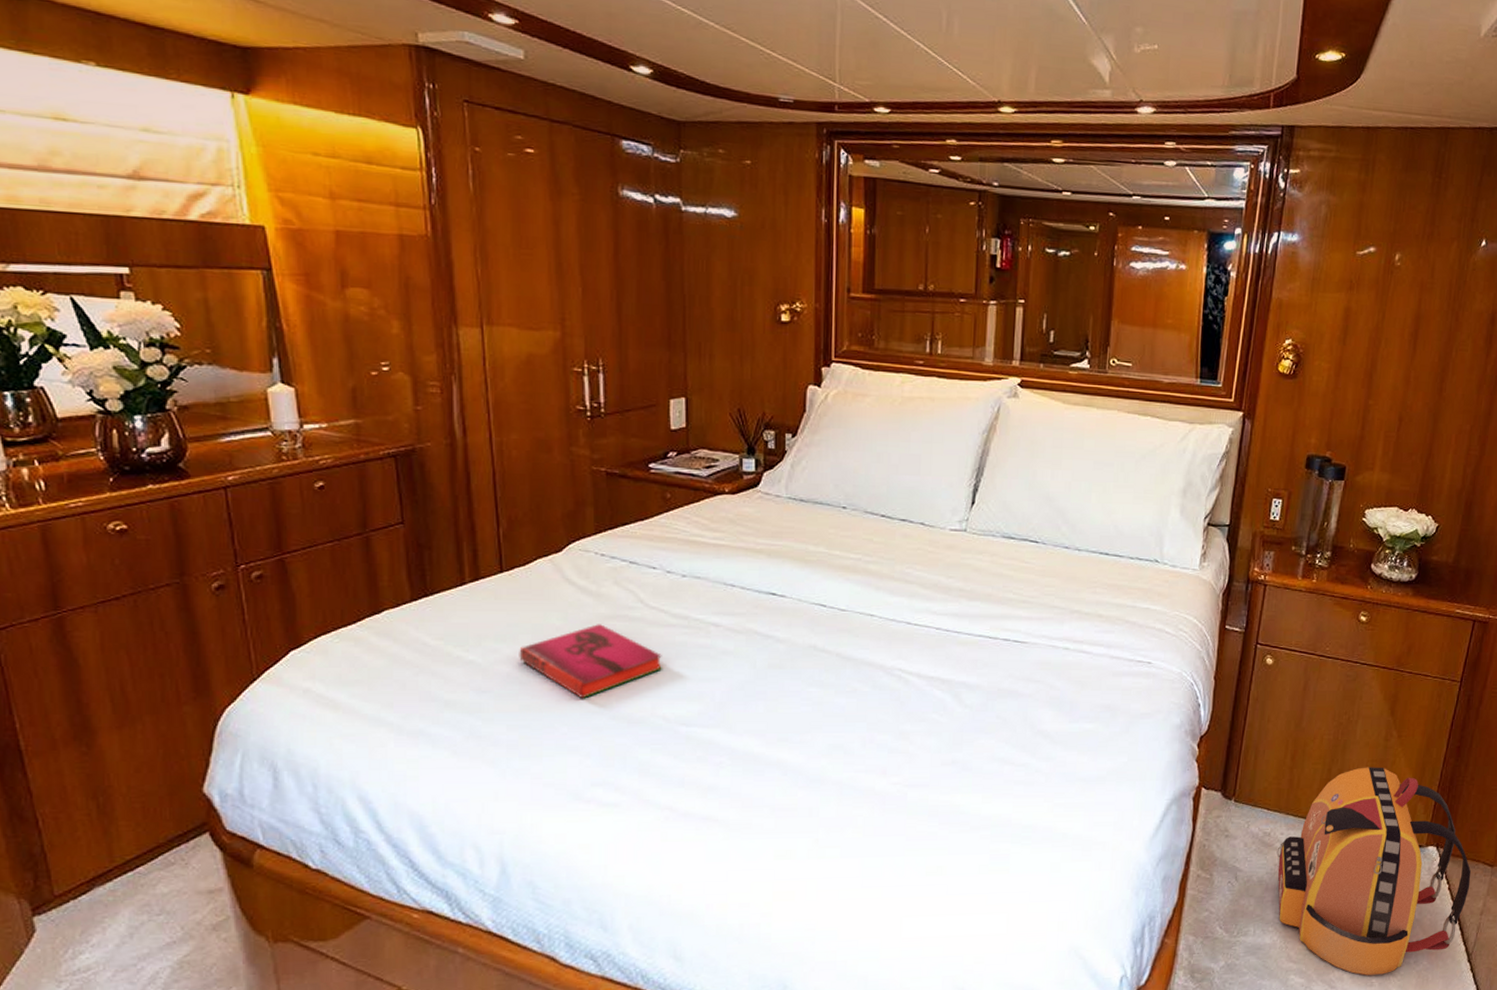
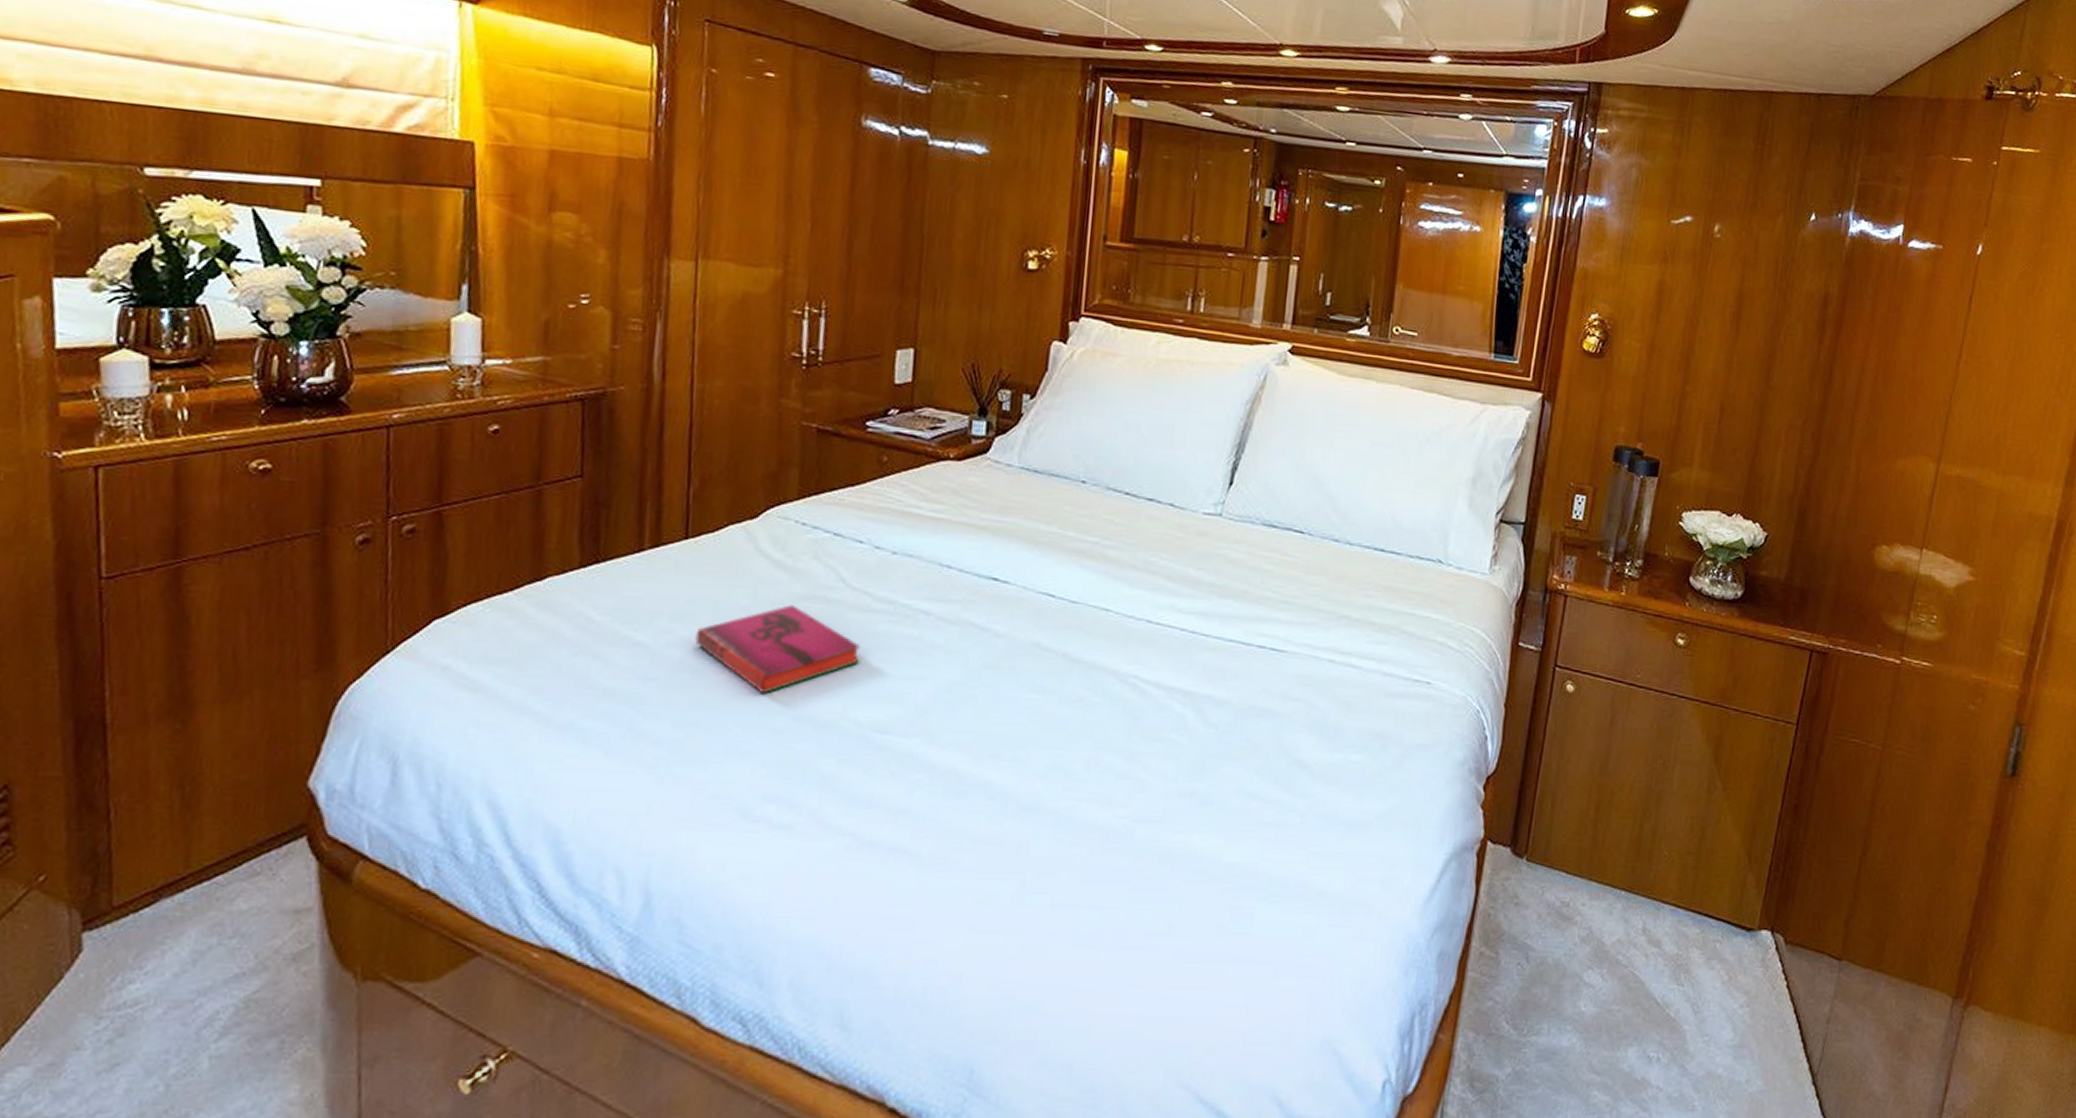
backpack: present [1276,767,1472,976] -> none [1577,825,1815,1096]

